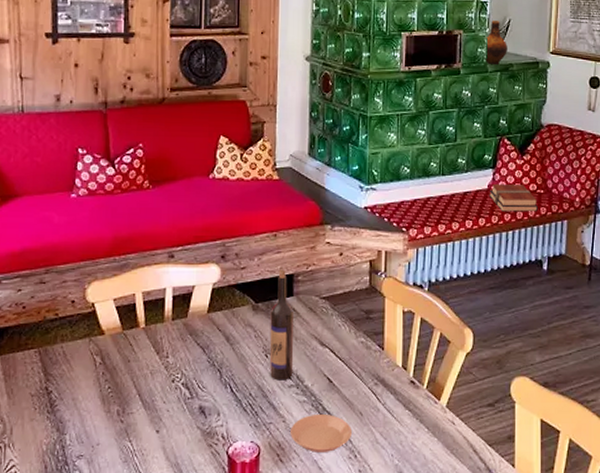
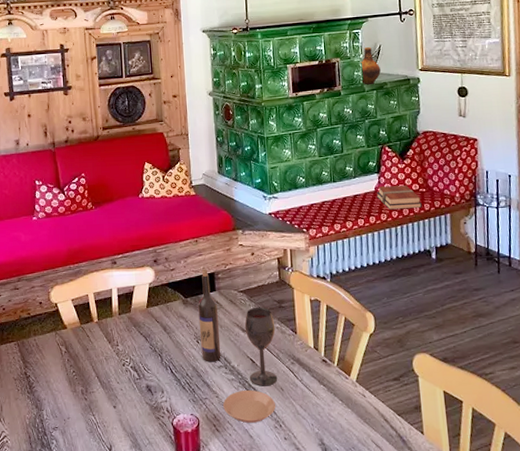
wine glass: none [324,317,360,410] -> present [244,307,277,386]

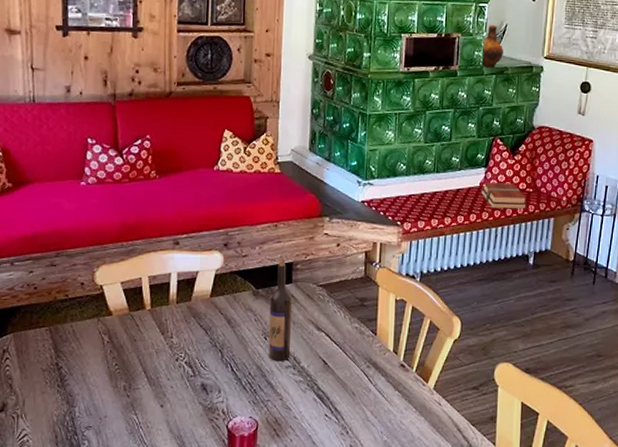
plate: present [223,390,276,423] -> none [287,394,344,428]
wine glass: present [244,307,277,386] -> none [319,303,354,390]

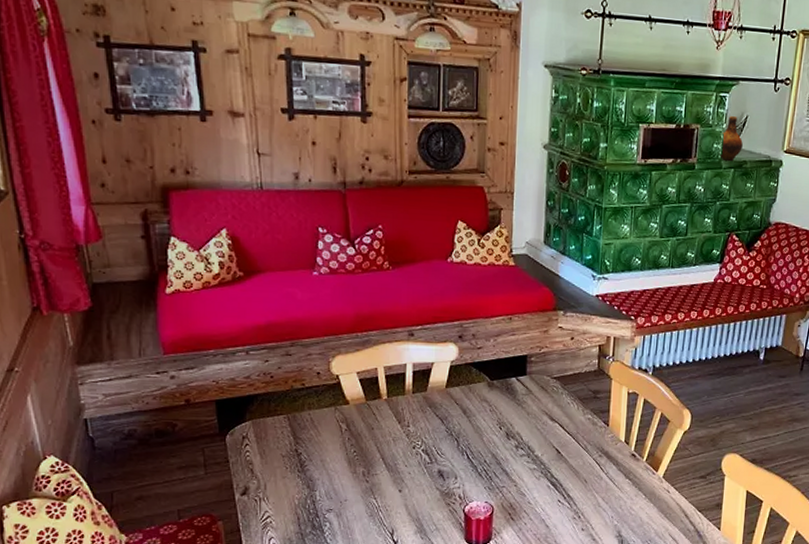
wine bottle: present [268,258,292,362] -> none [503,350,526,450]
books: present [480,182,527,210] -> none [714,278,760,306]

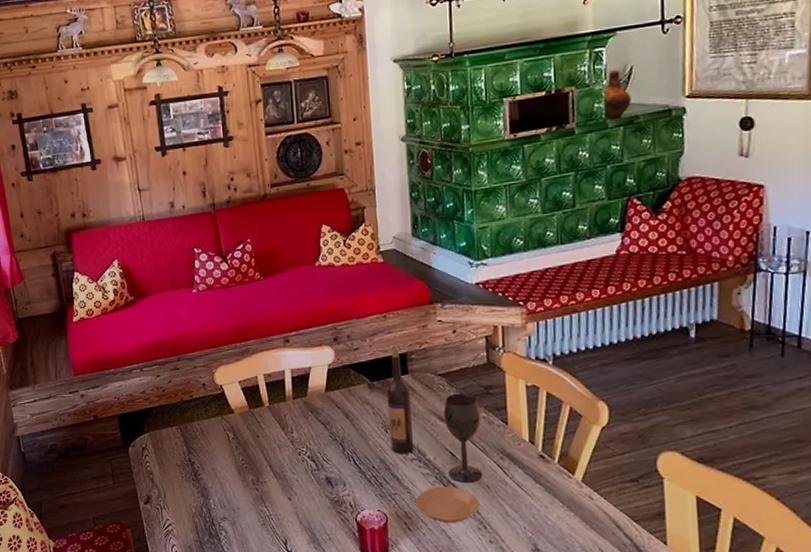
wine bottle: none [503,350,526,450] -> present [386,348,414,454]
plate: none [521,481,577,513] -> present [416,487,479,523]
wine glass: none [552,395,587,478] -> present [443,393,482,483]

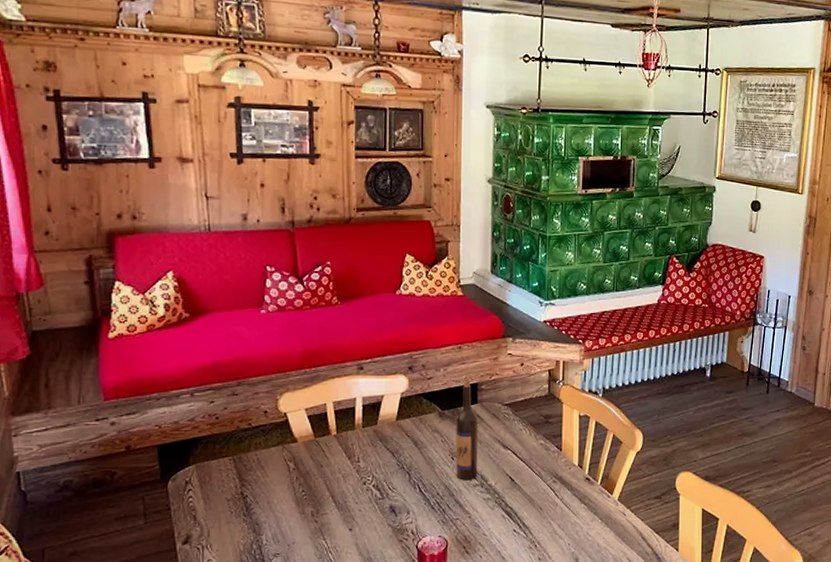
plate: present [416,487,479,523] -> none [476,510,532,544]
wine glass: present [443,393,482,483] -> none [506,421,540,506]
ceramic jug: present [602,70,631,120] -> none [655,147,677,189]

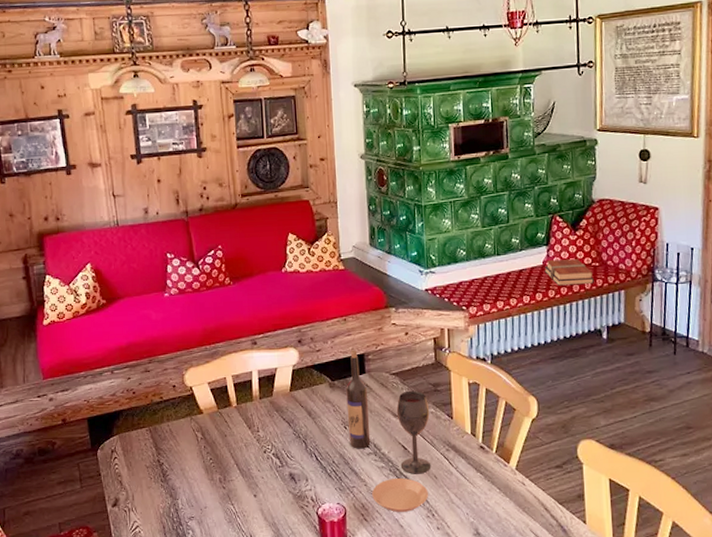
plate: none [476,510,532,544] -> present [372,478,428,512]
wine glass: none [506,421,540,506] -> present [396,390,430,474]
books: none [658,299,703,325] -> present [544,259,594,286]

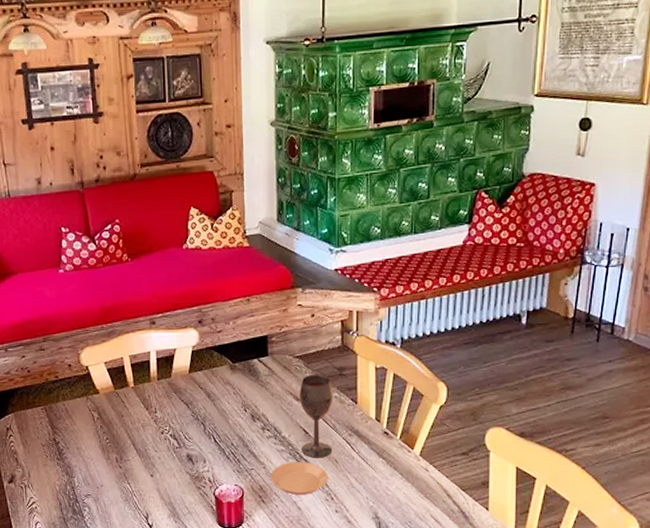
wine bottle: present [346,350,371,449] -> none [247,331,271,432]
books: present [544,259,594,286] -> none [464,239,517,268]

